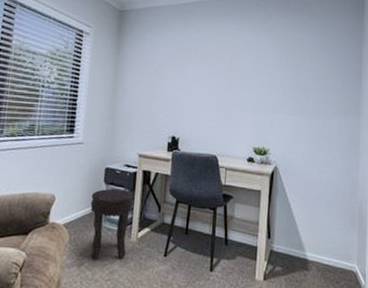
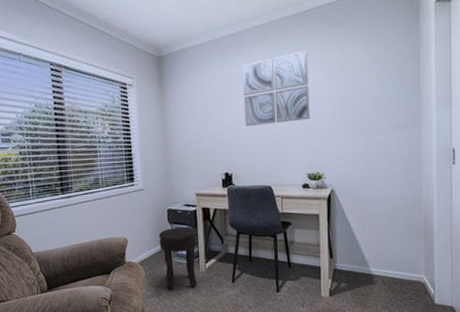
wall art: none [198,28,265,94] -> present [242,50,310,127]

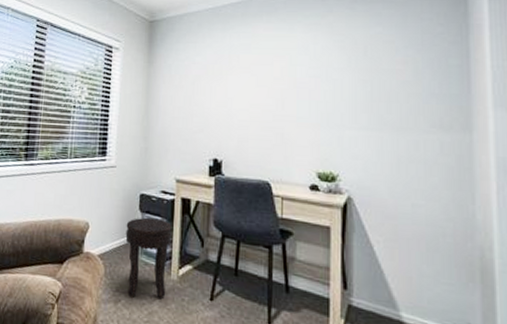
wall art: present [242,50,310,127] -> none [243,26,324,107]

